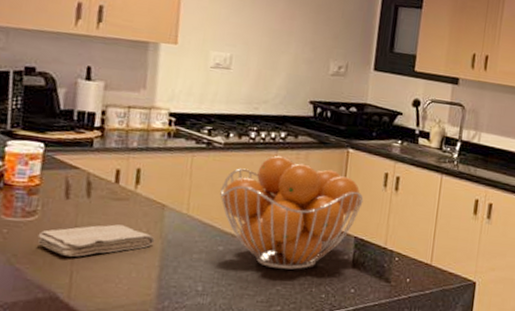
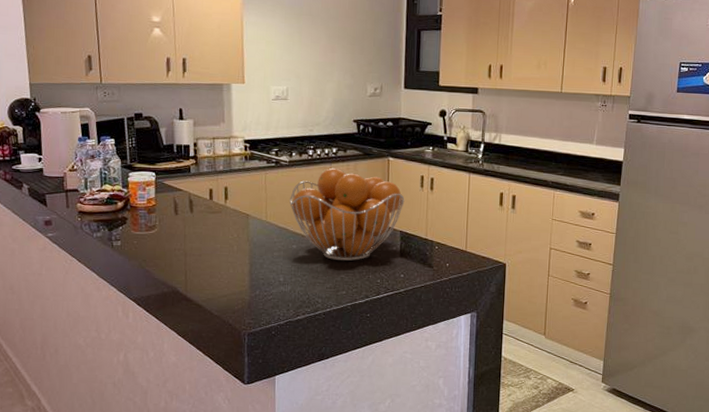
washcloth: present [37,224,155,257] -> none [159,232,244,259]

